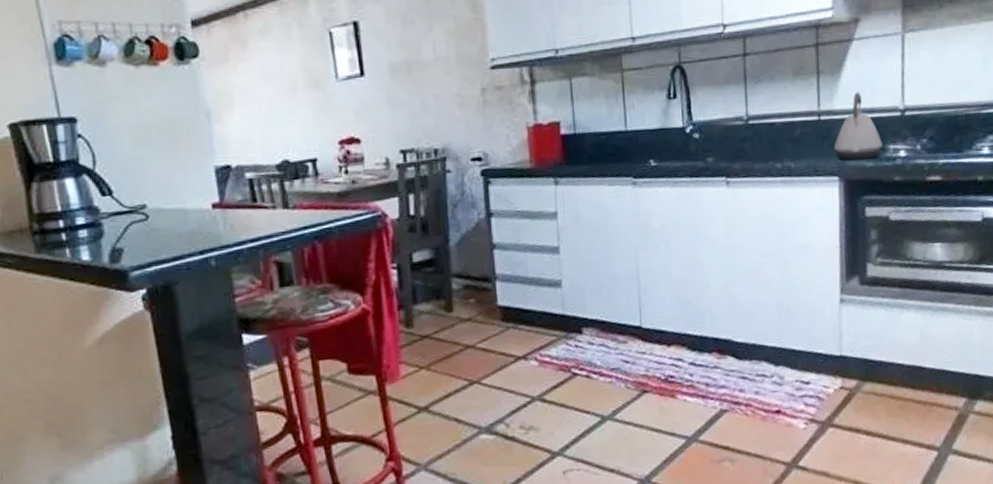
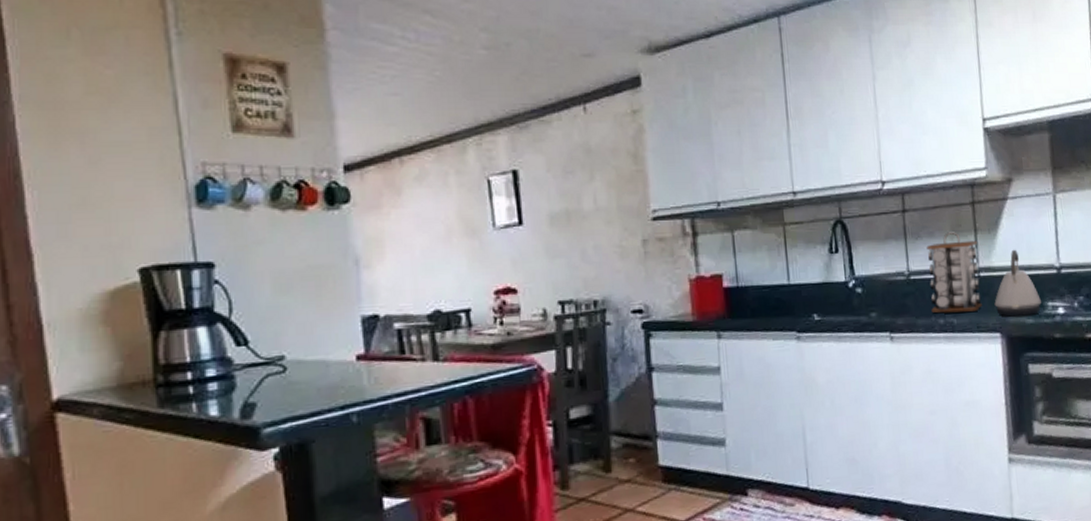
spice rack: none [766,74,821,158] -> present [926,230,982,314]

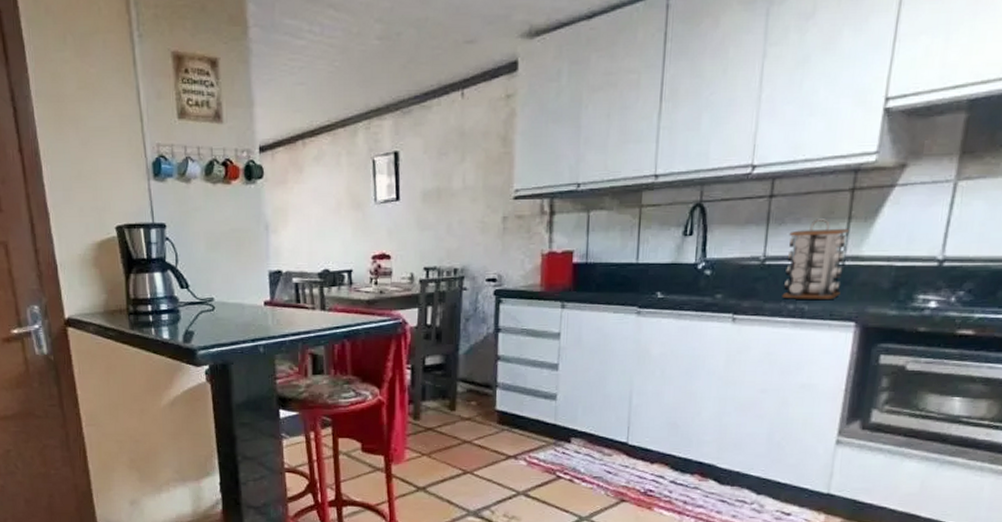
kettle: present [994,249,1042,318] -> none [854,239,912,308]

